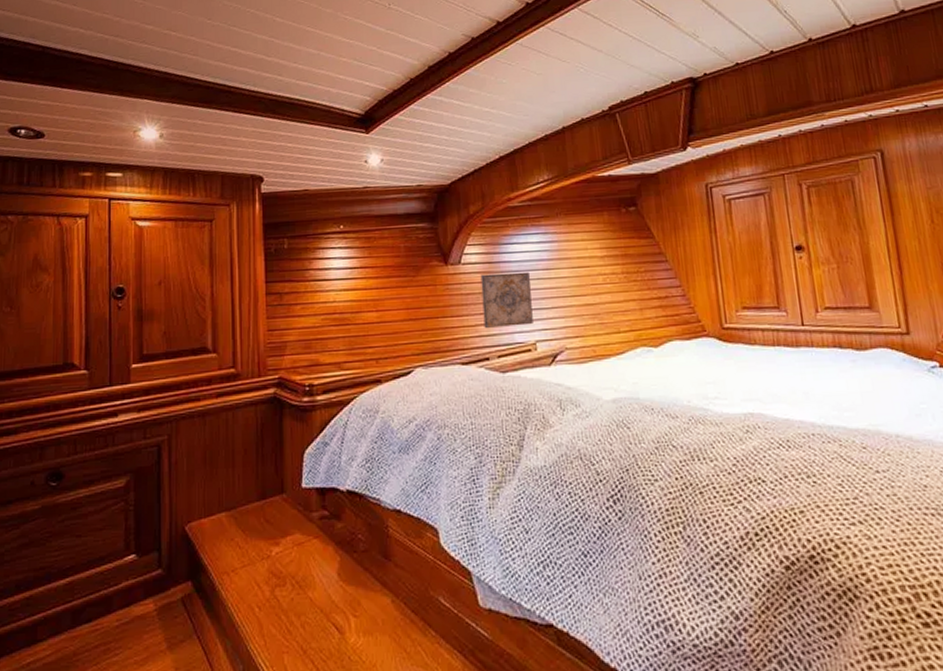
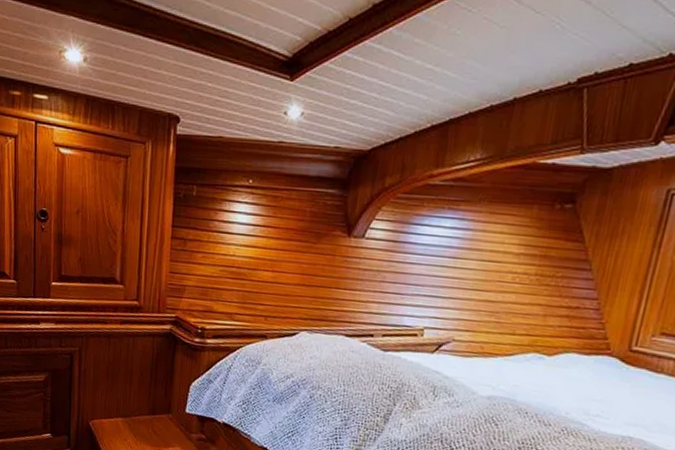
wall art: present [480,271,533,329] -> none [375,252,435,311]

